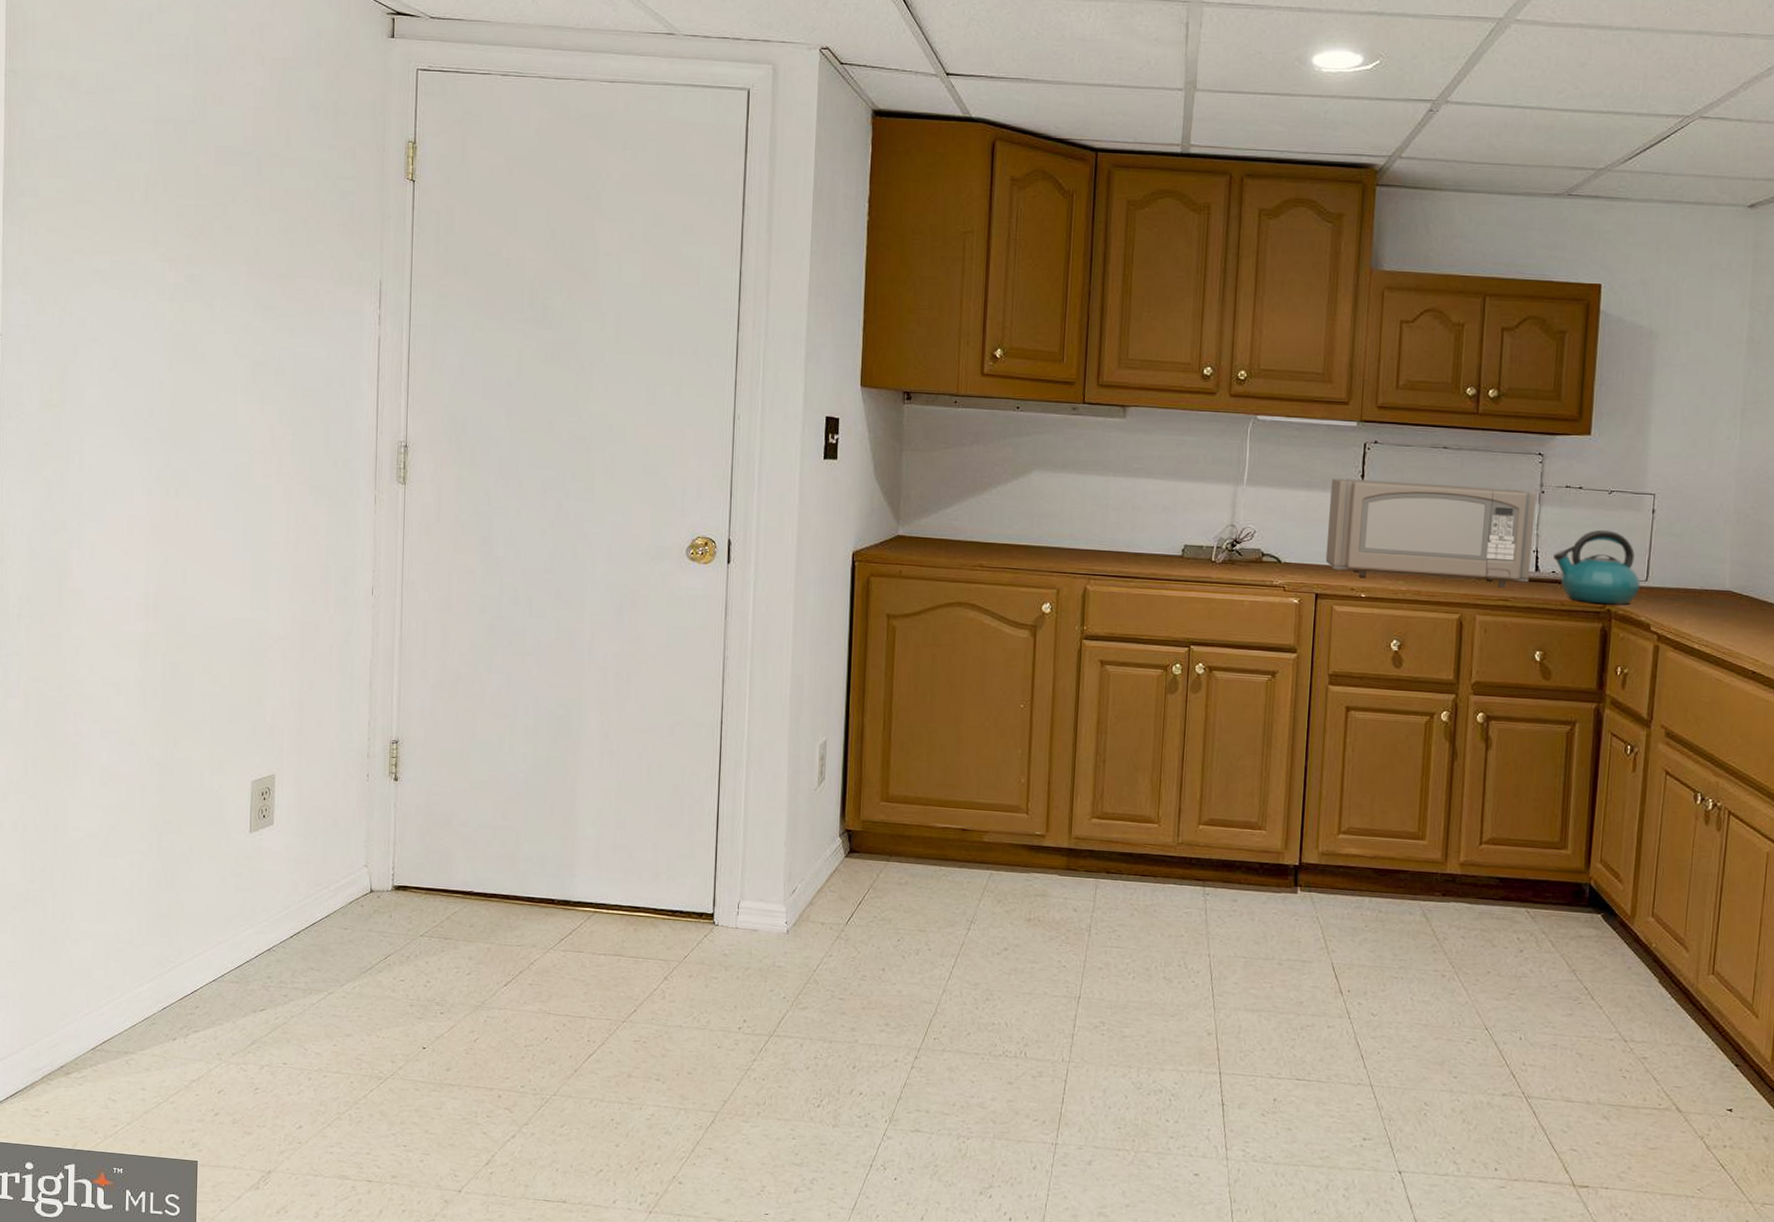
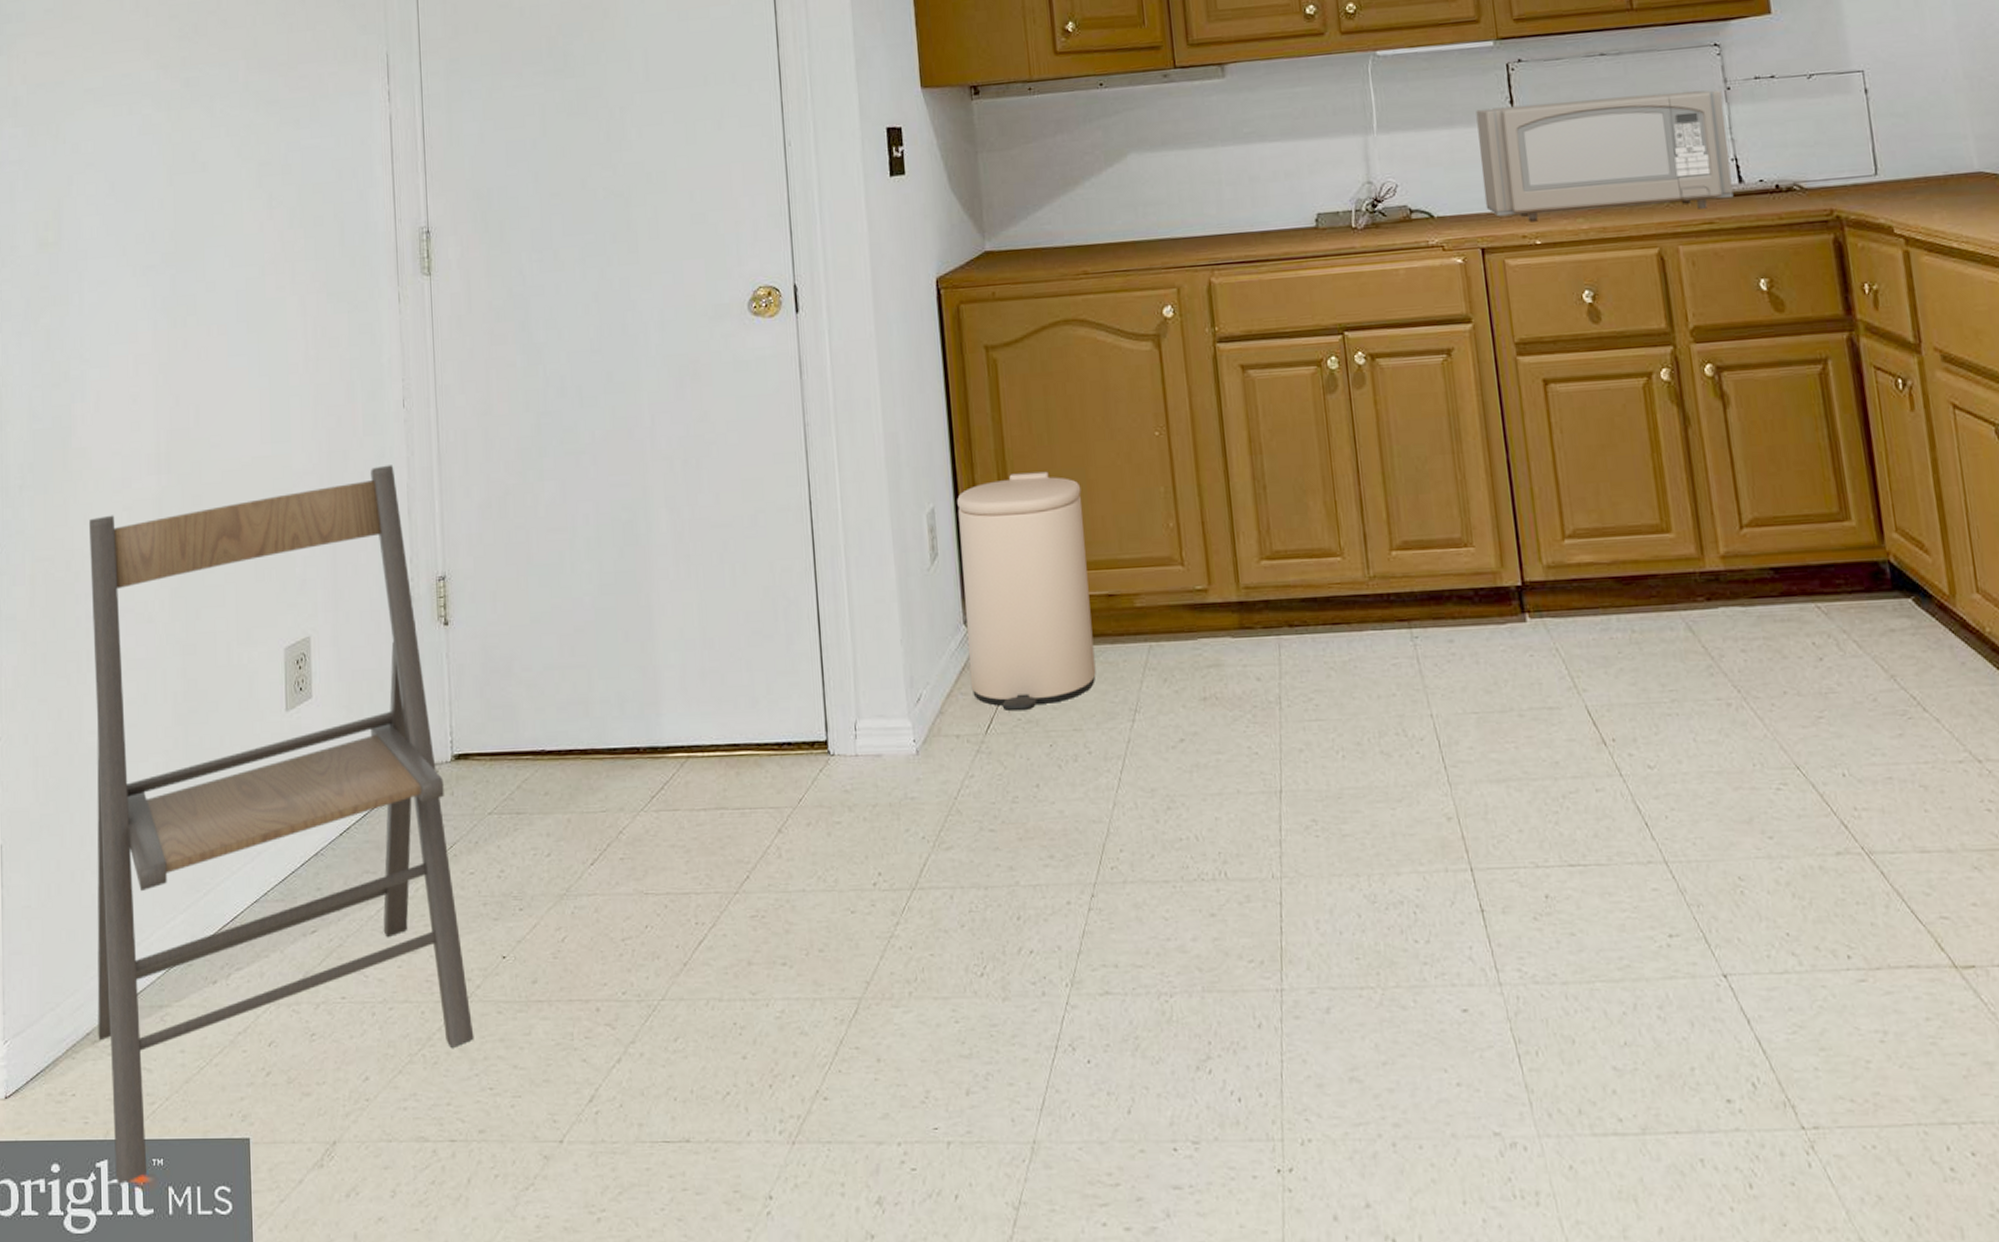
folding chair: none [70,641,394,1185] -> present [88,465,474,1186]
pedal bin: none [839,722,952,911] -> present [957,471,1096,712]
kettle: present [1553,529,1641,605] -> none [1757,121,1871,212]

